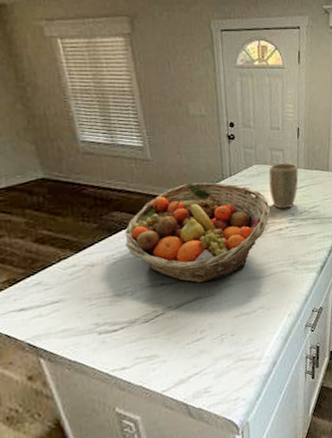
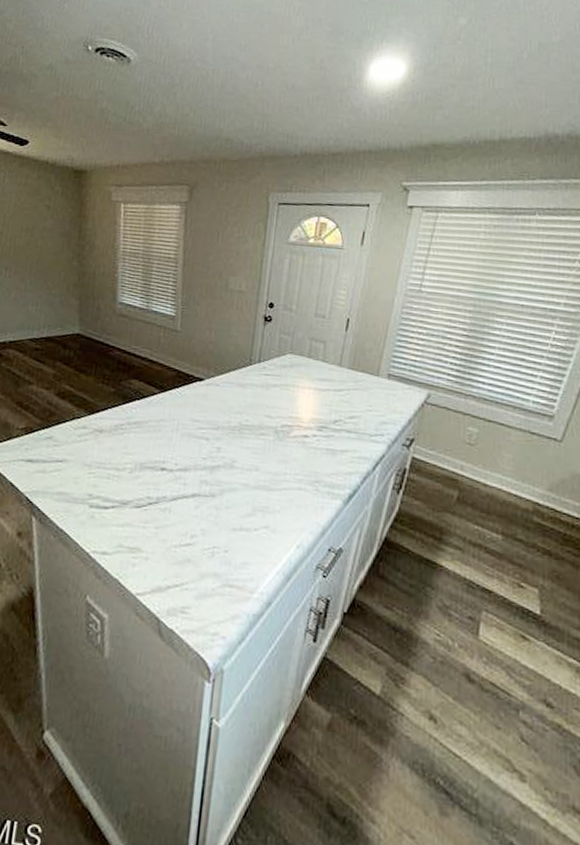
fruit basket: present [124,182,271,283] -> none [136,362,298,480]
plant pot: present [268,162,299,209] -> none [301,356,341,413]

